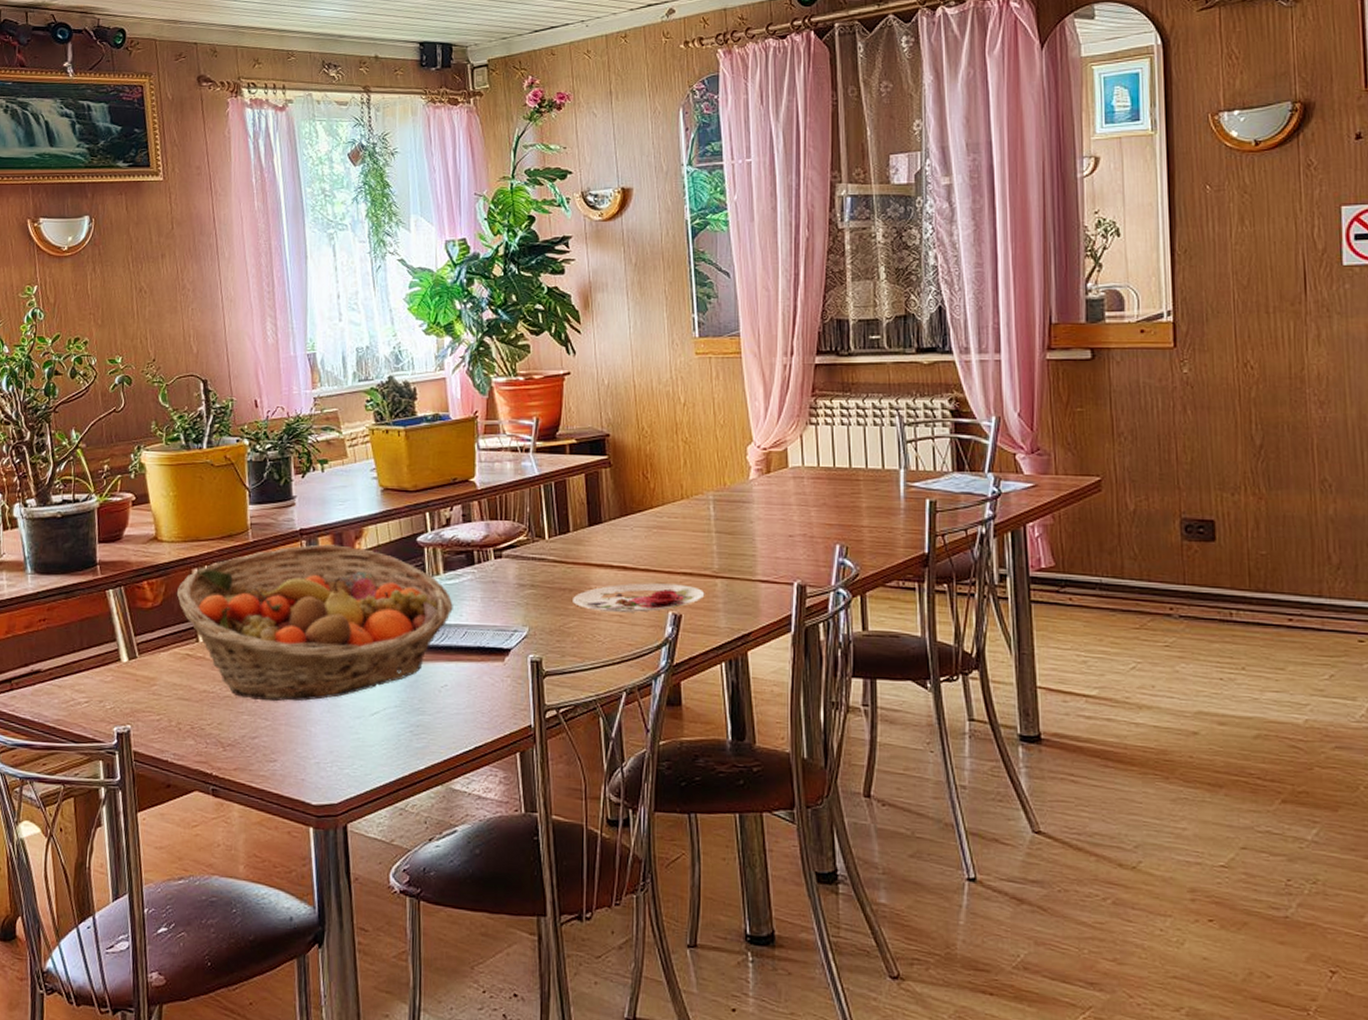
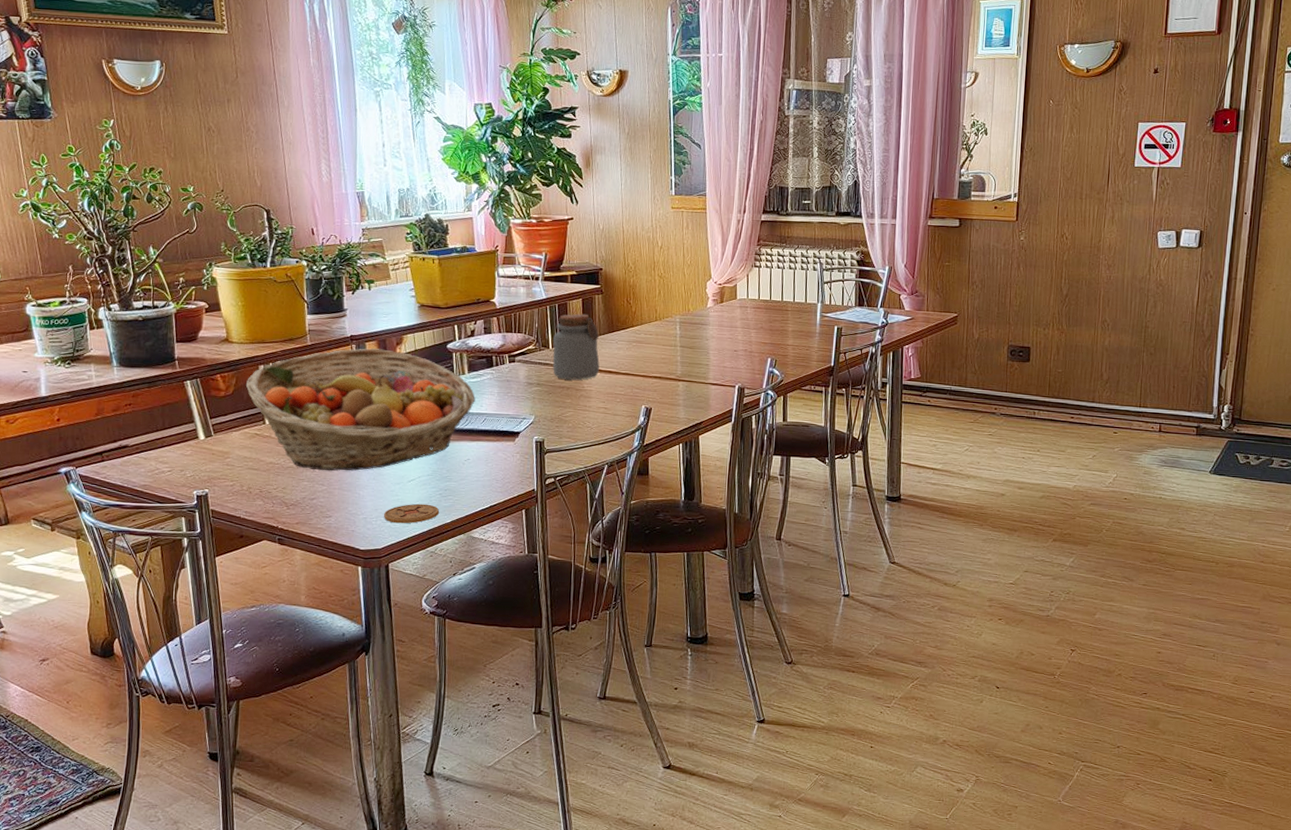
coaster: none [340,744,409,771] -> present [383,503,439,524]
jar: none [550,493,610,580] -> present [553,313,600,380]
plate: present [573,583,705,613] -> none [569,383,670,406]

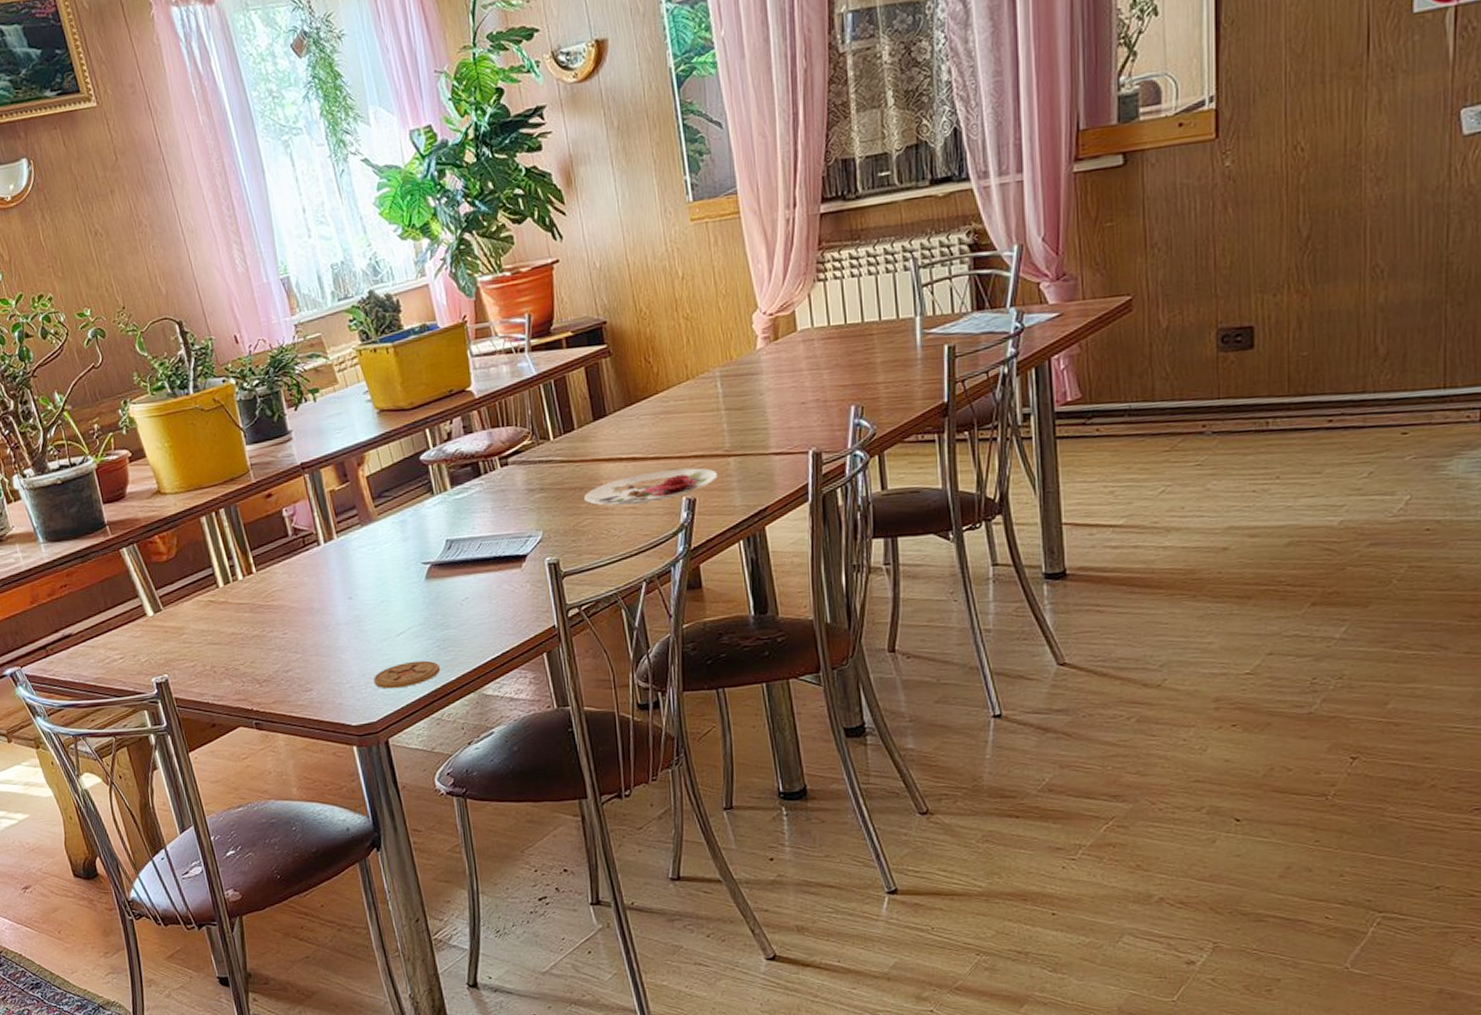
fruit basket: present [246,348,475,471] -> none [189,474,465,636]
jar: present [553,313,600,380] -> none [553,386,619,479]
plate: none [569,383,670,406] -> present [584,467,718,506]

